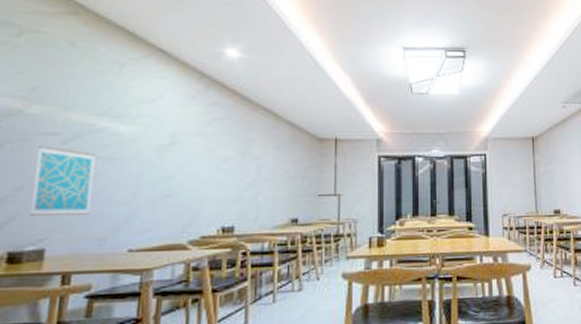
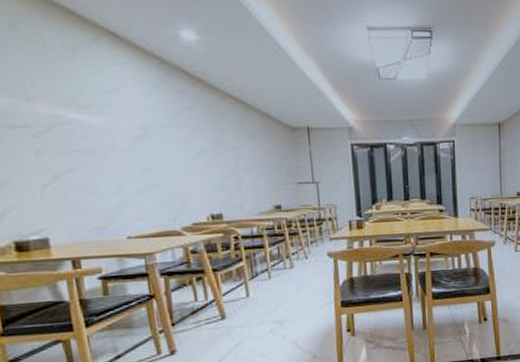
wall art: present [30,144,96,216] -> none [10,138,82,208]

